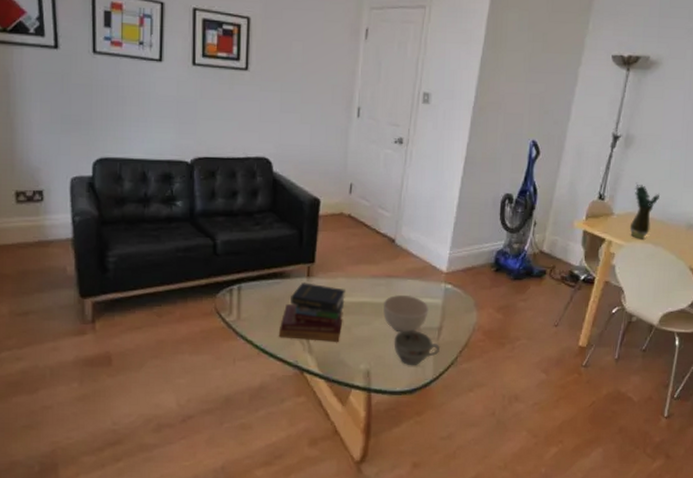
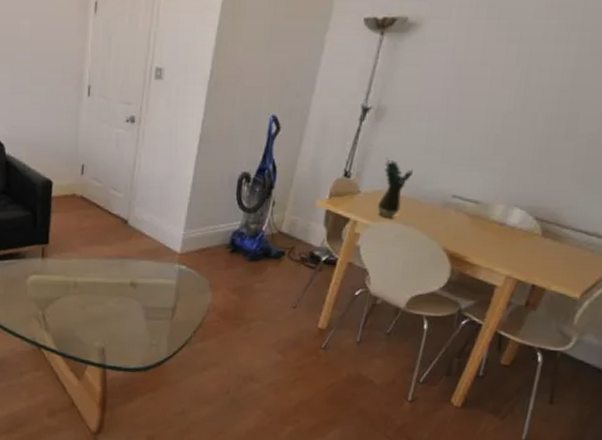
books: present [278,282,347,342] -> none [16,263,80,320]
bowl: present [383,295,429,333] -> none [116,276,162,312]
teacup: present [394,330,441,365] -> none [127,310,175,344]

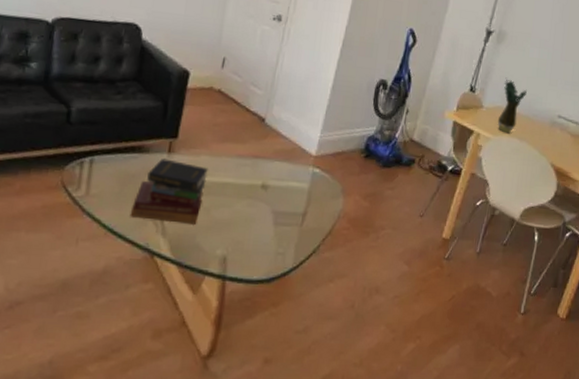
books: none [16,263,80,320] -> present [130,158,209,224]

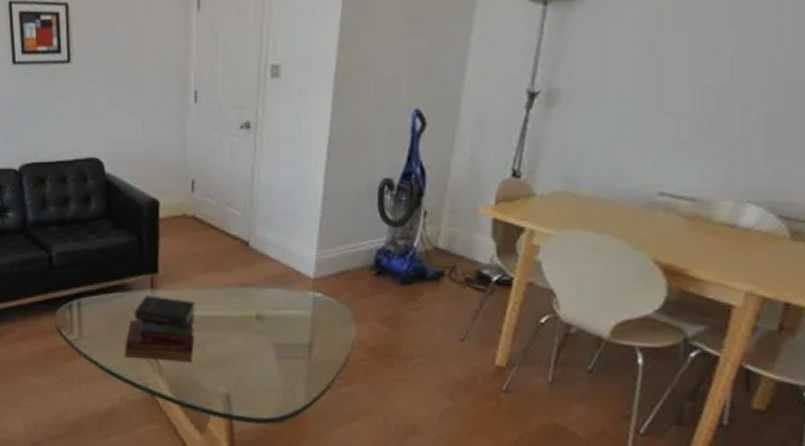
vase: present [497,77,527,134] -> none [559,151,602,226]

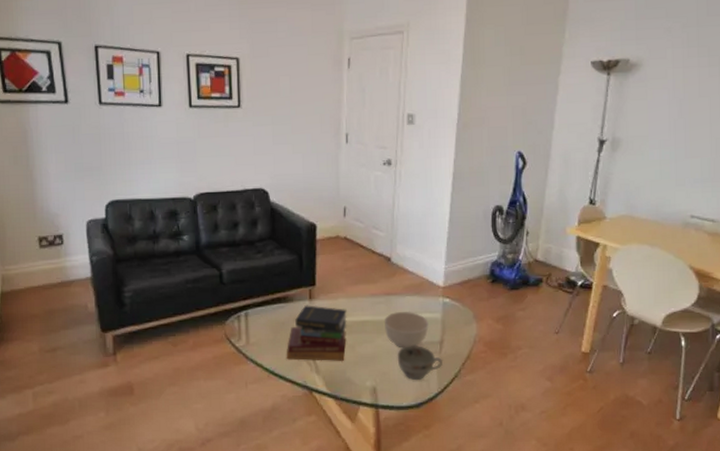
bowl: none [239,307,295,351] -> present [383,312,429,348]
teacup: none [255,348,313,389] -> present [397,346,443,380]

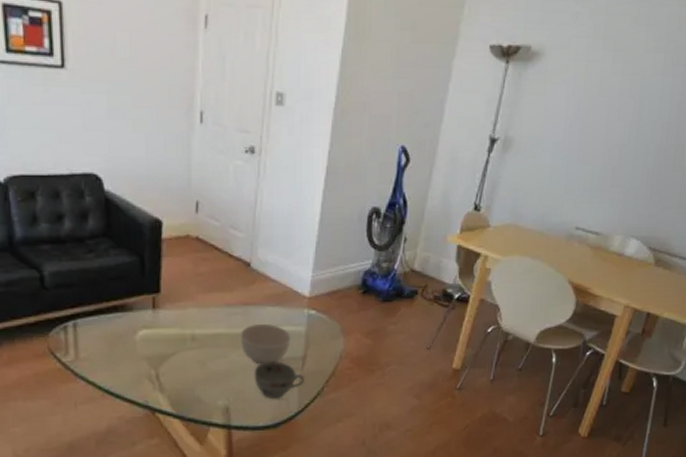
books: present [286,305,348,361] -> none [124,315,198,379]

